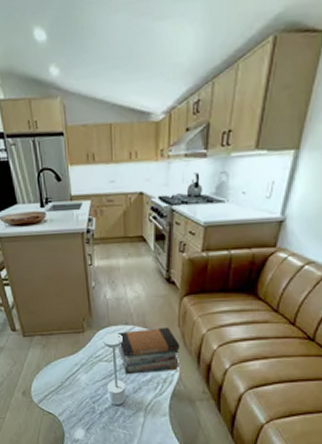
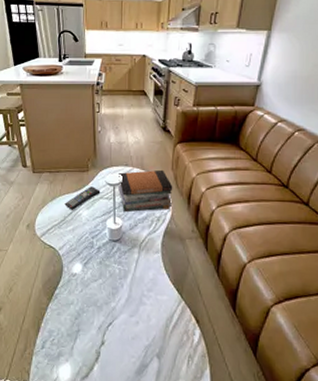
remote control: none [60,349,99,375] -> present [64,186,101,210]

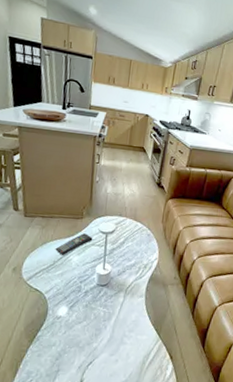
book stack: present [118,169,173,213] -> none [110,221,162,259]

